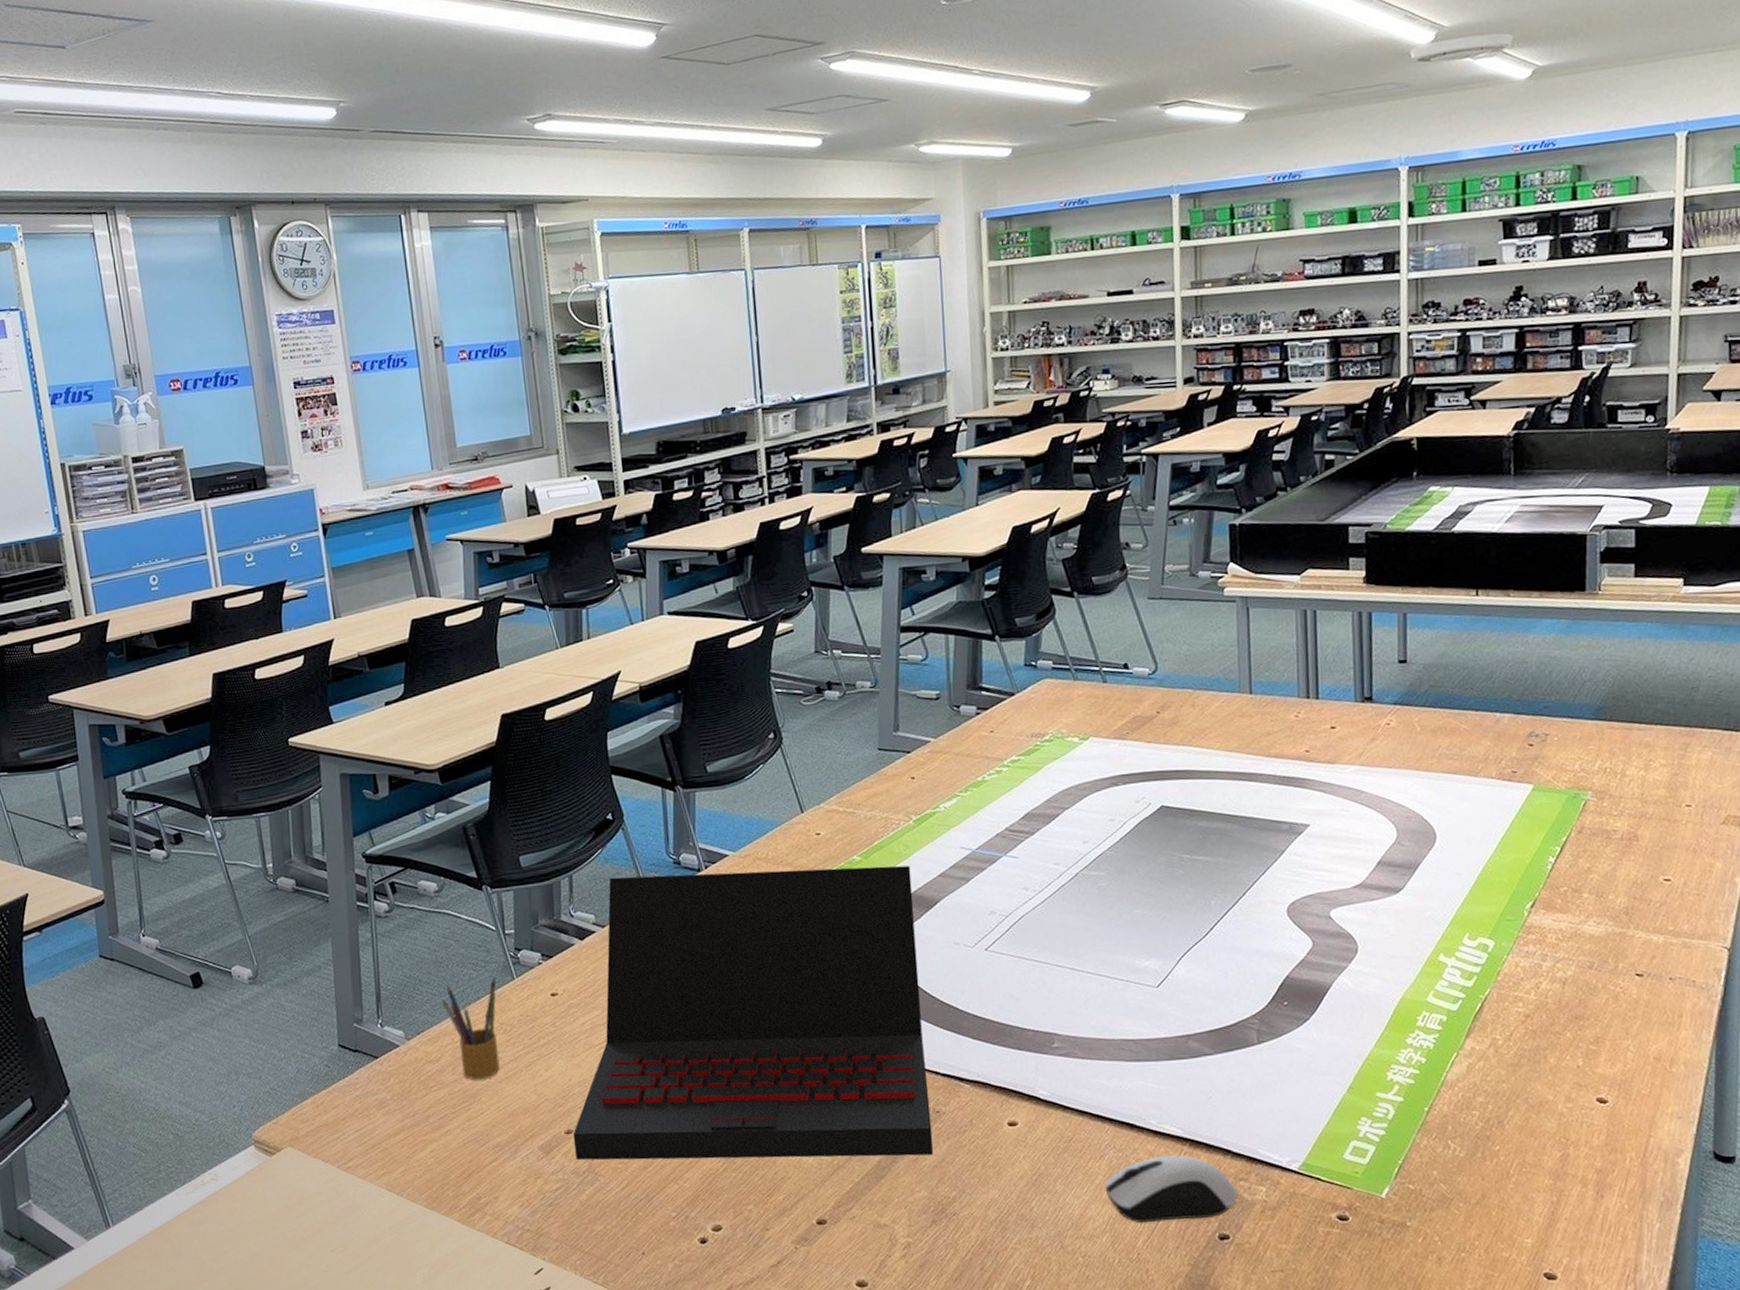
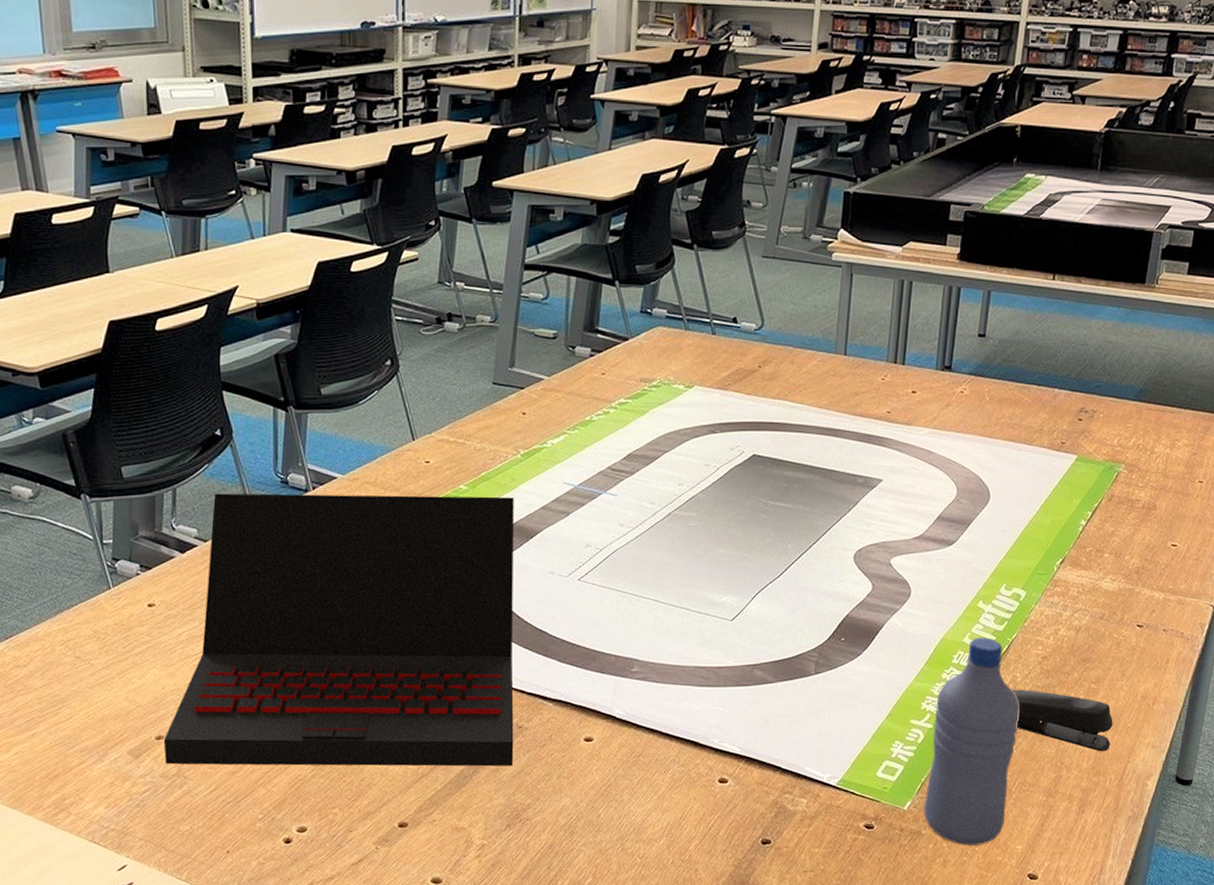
pencil box: present [442,976,501,1080] -> none [33,584,93,686]
computer mouse: present [1105,1155,1238,1224] -> none [666,770,782,829]
water bottle: none [1404,995,1507,1241] -> present [923,638,1020,847]
stapler: none [1493,1053,1625,1125] -> present [1012,689,1113,752]

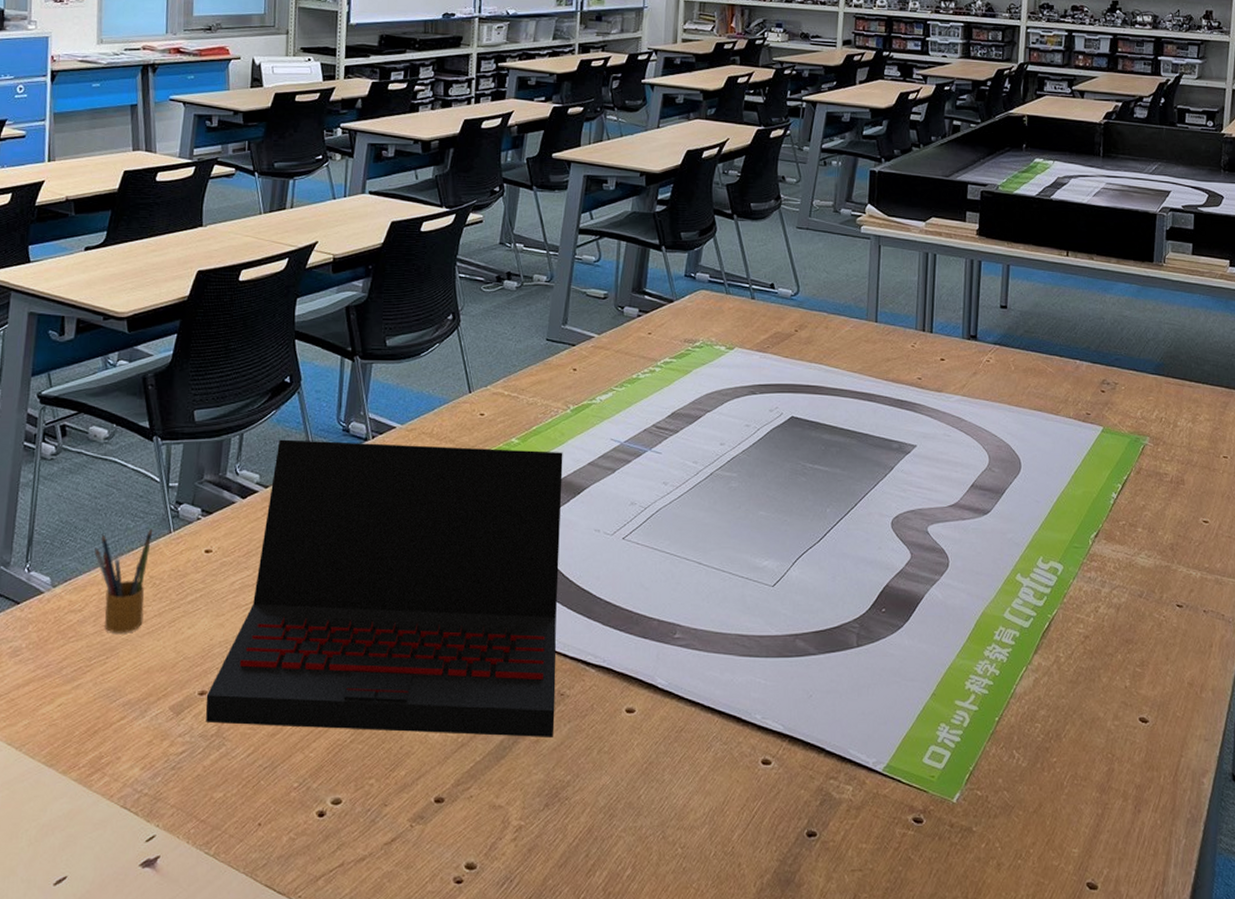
pencil box: none [33,584,93,686] -> present [94,528,153,633]
water bottle: present [923,638,1020,847] -> none [972,613,1066,848]
stapler: present [1012,689,1113,752] -> none [1056,670,1162,744]

